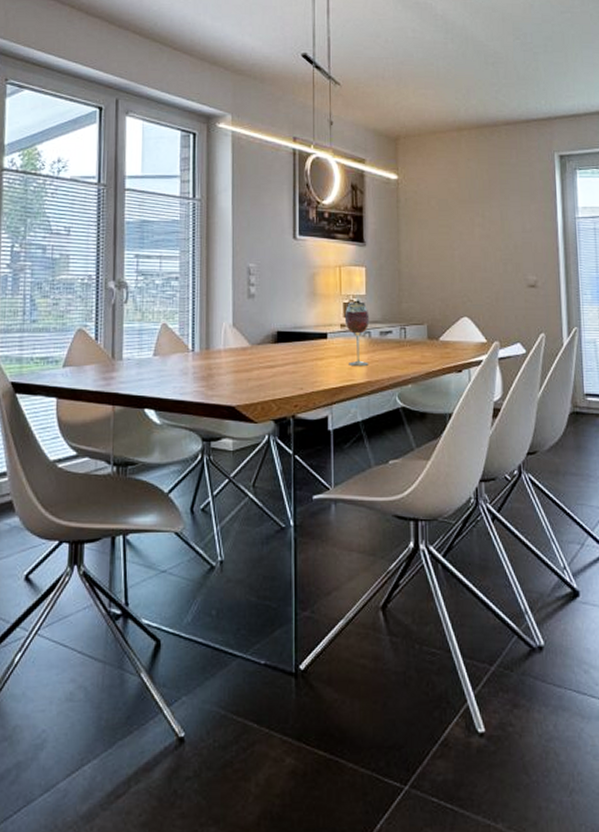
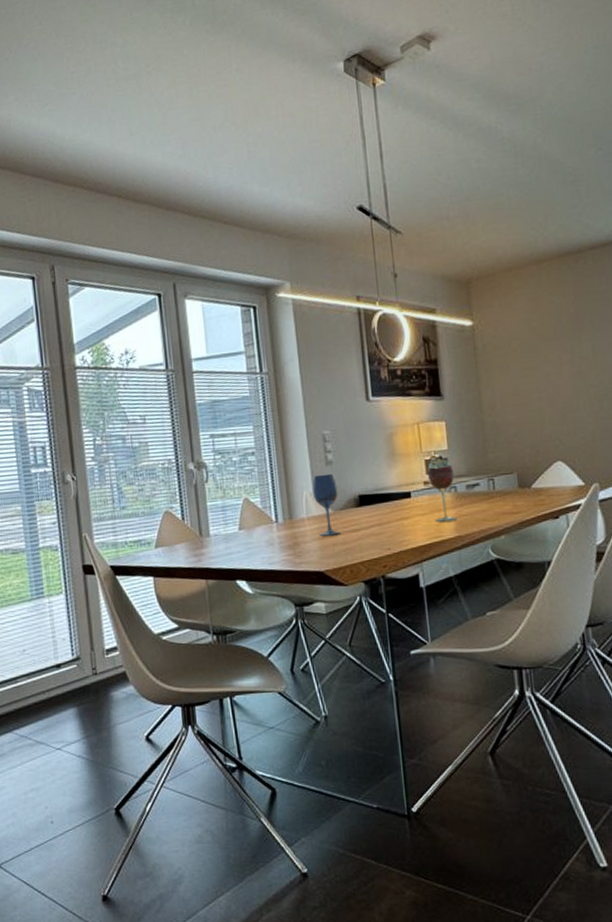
wineglass: none [233,307,257,370] -> present [312,473,340,536]

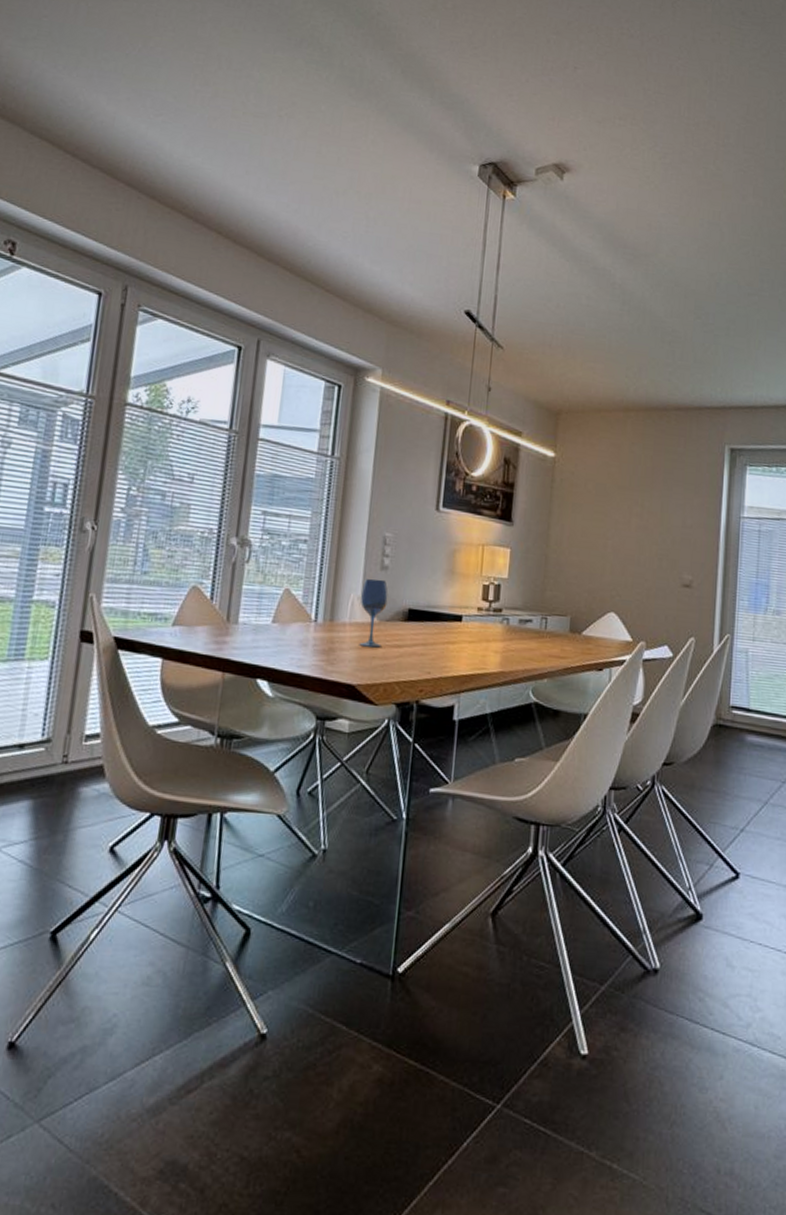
wineglass: present [427,458,457,522] -> none [482,585,510,655]

